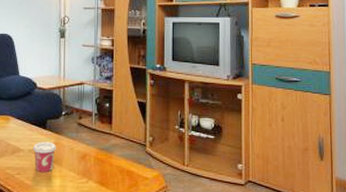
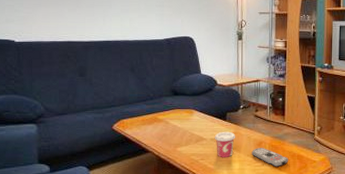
remote control: none [74,161,117,185] -> present [252,148,289,167]

